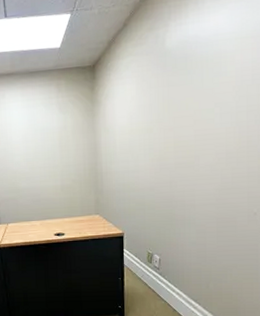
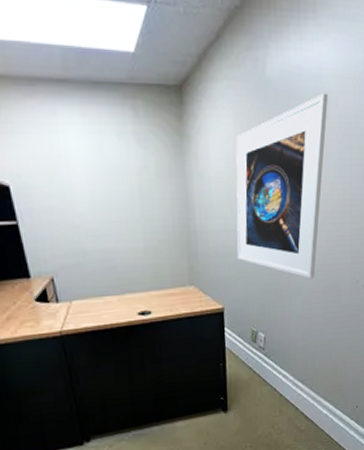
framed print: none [136,53,224,211] -> present [236,93,328,279]

